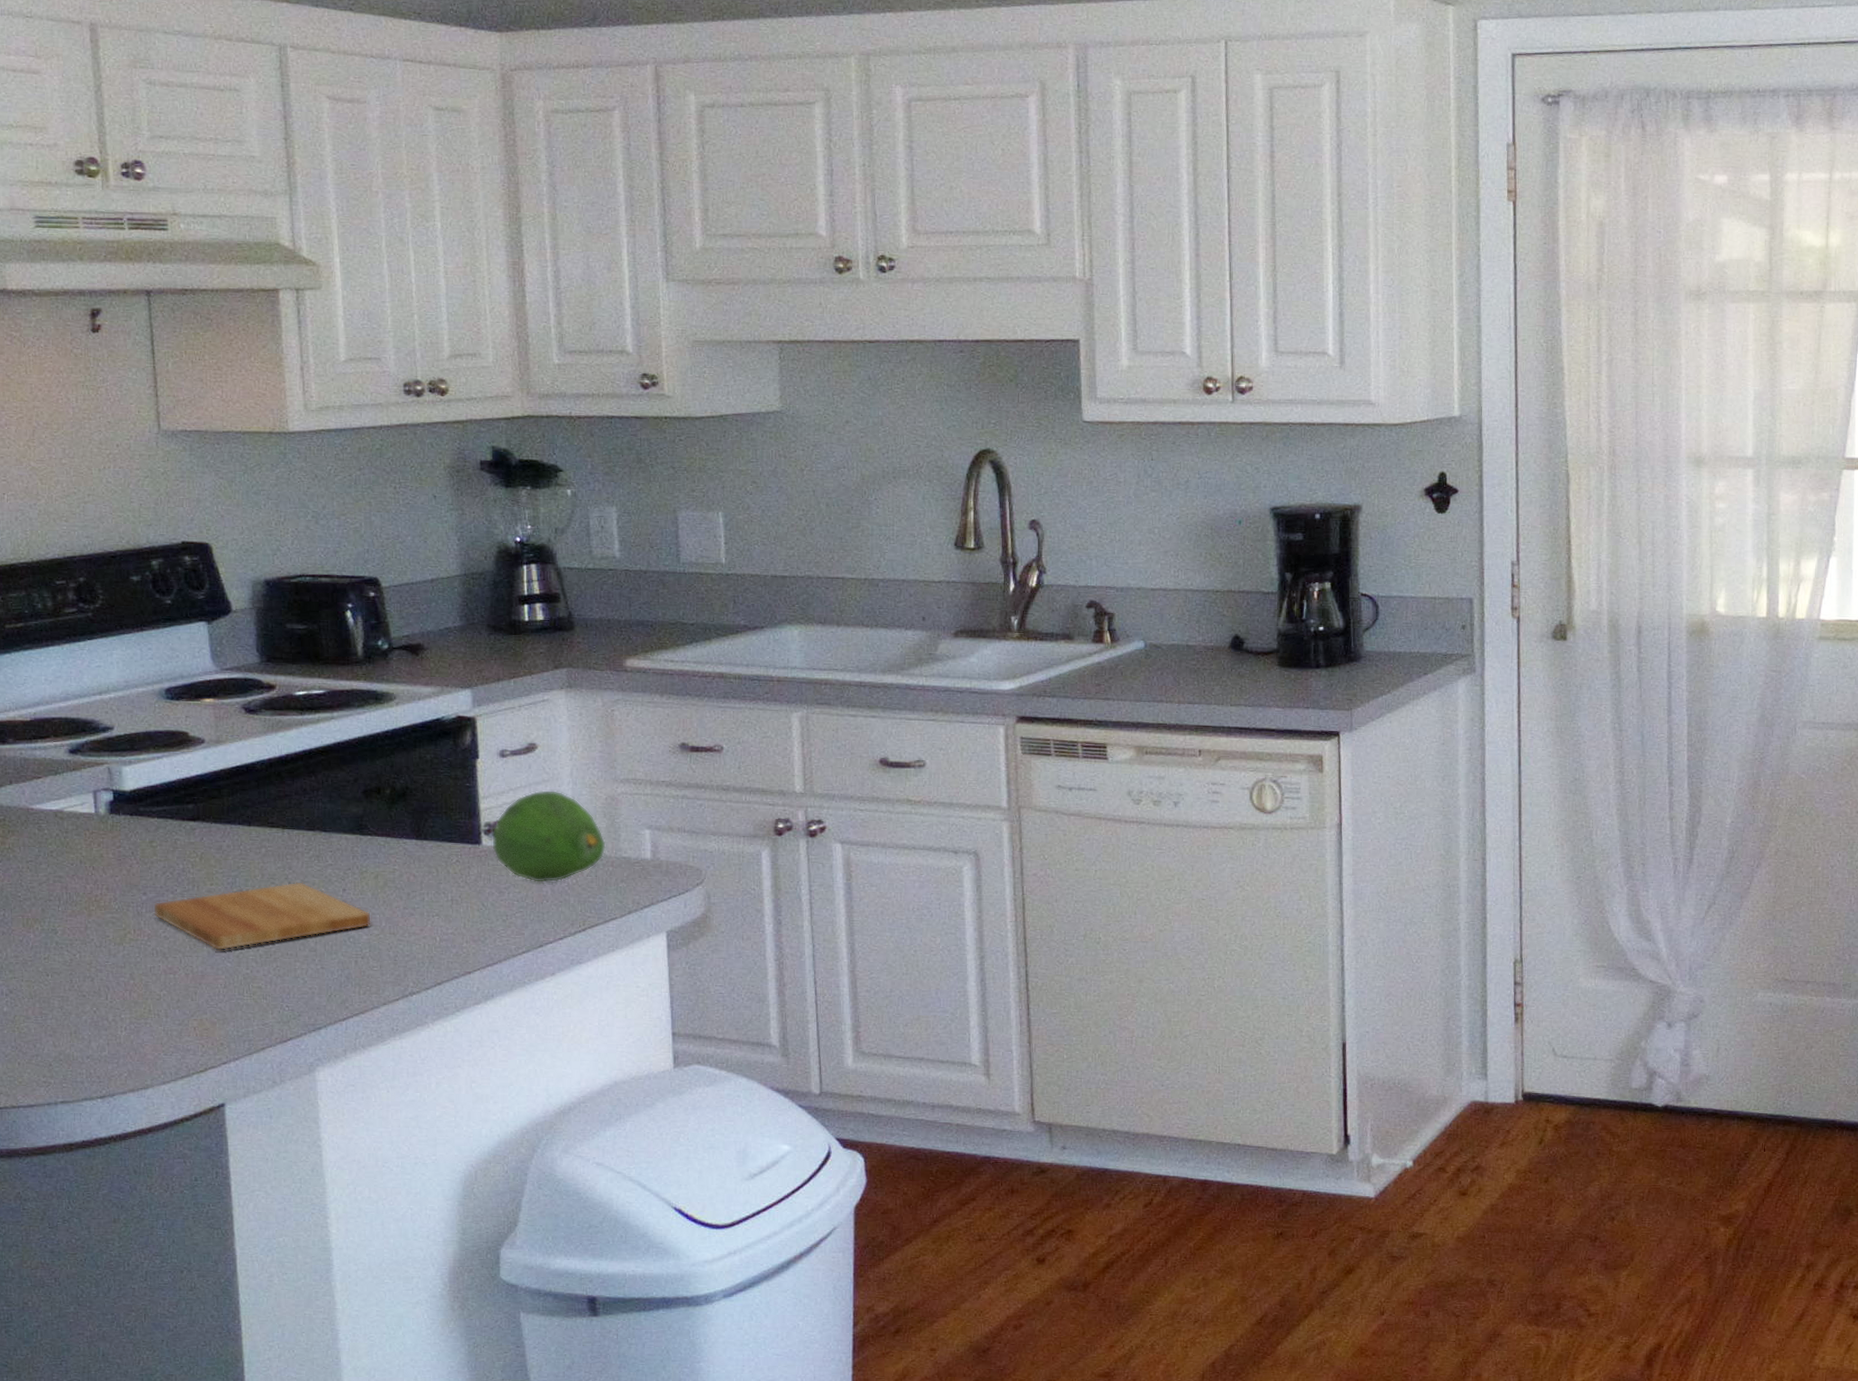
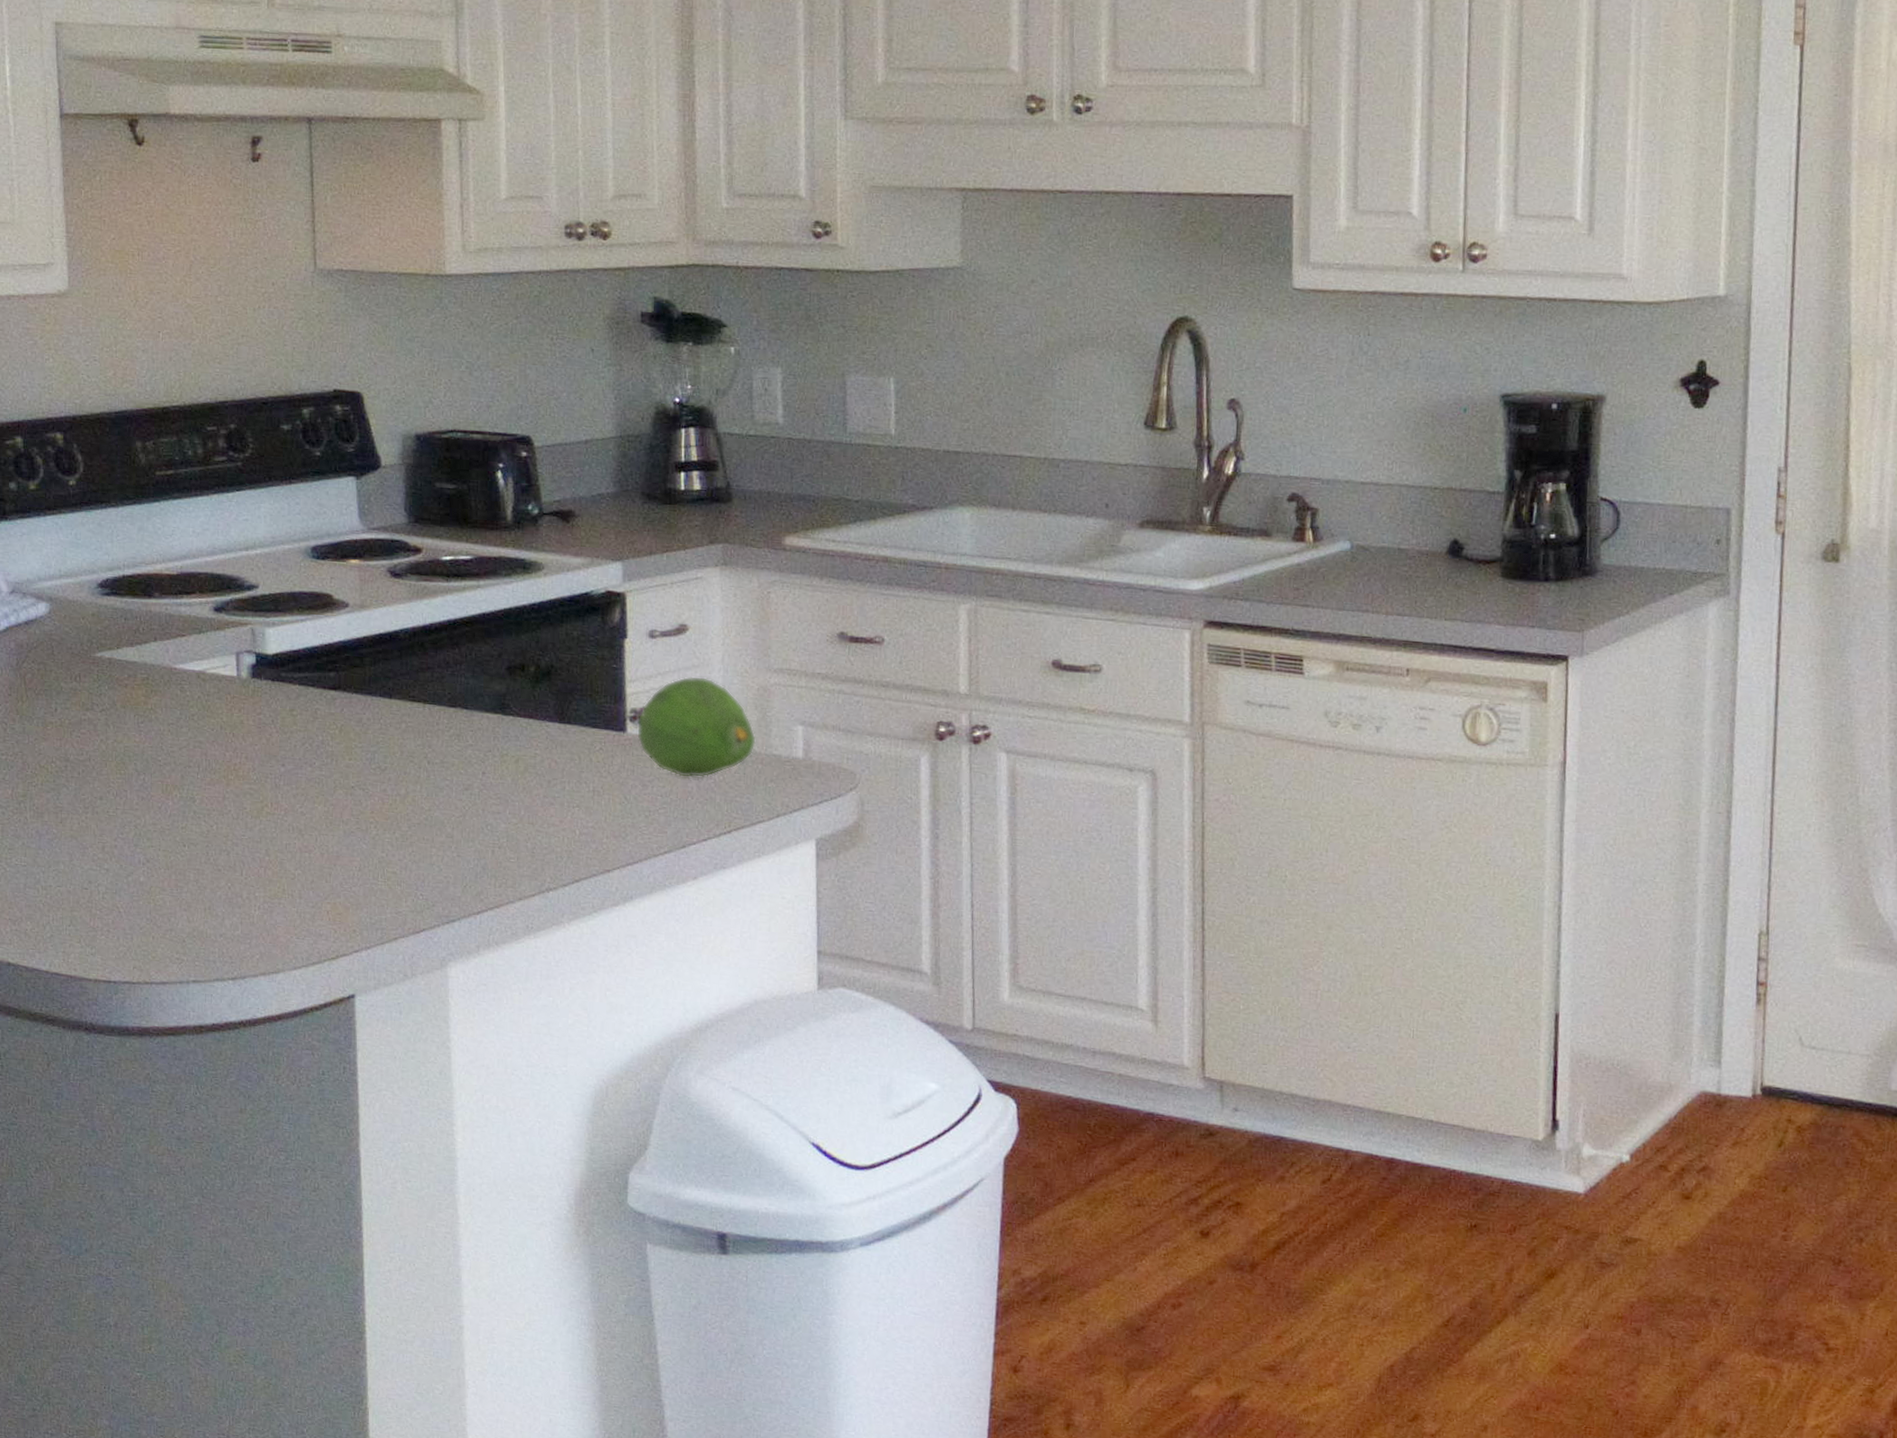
cutting board: present [153,882,372,951] -> none [291,761,511,831]

